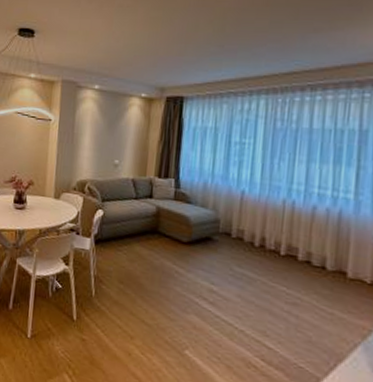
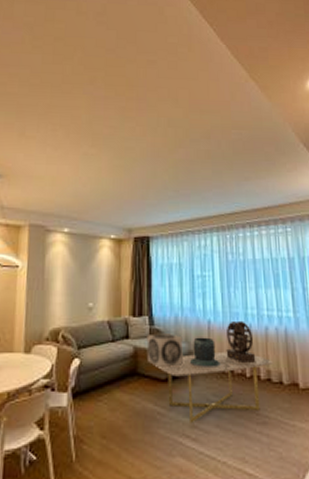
decorative cube: none [169,197,210,232] -> present [146,333,183,369]
coffee table: none [176,222,316,290] -> present [154,351,273,424]
decorative urn: none [216,206,251,240] -> present [190,337,221,367]
shelf unit: none [259,194,296,242] -> present [226,320,256,364]

